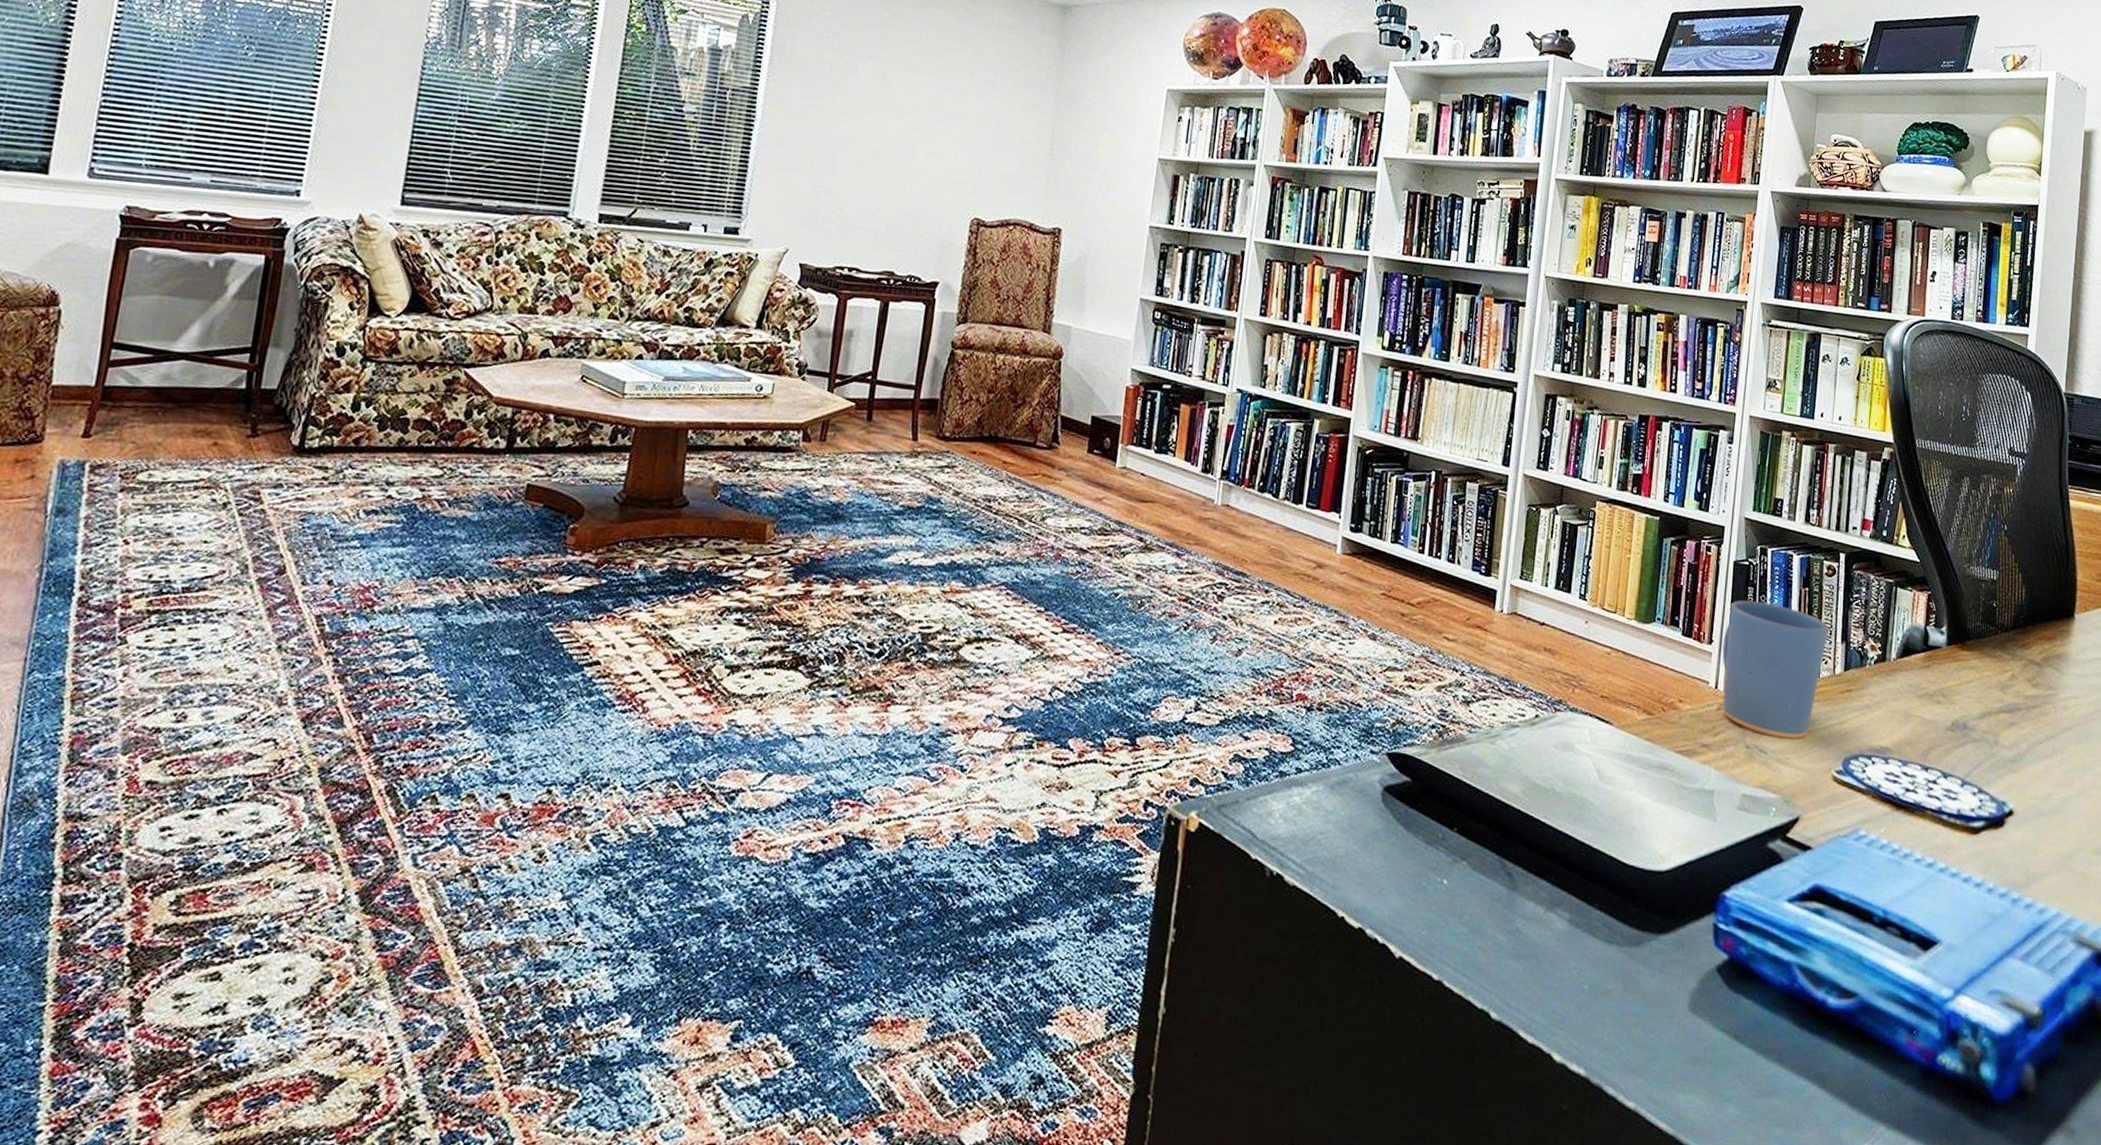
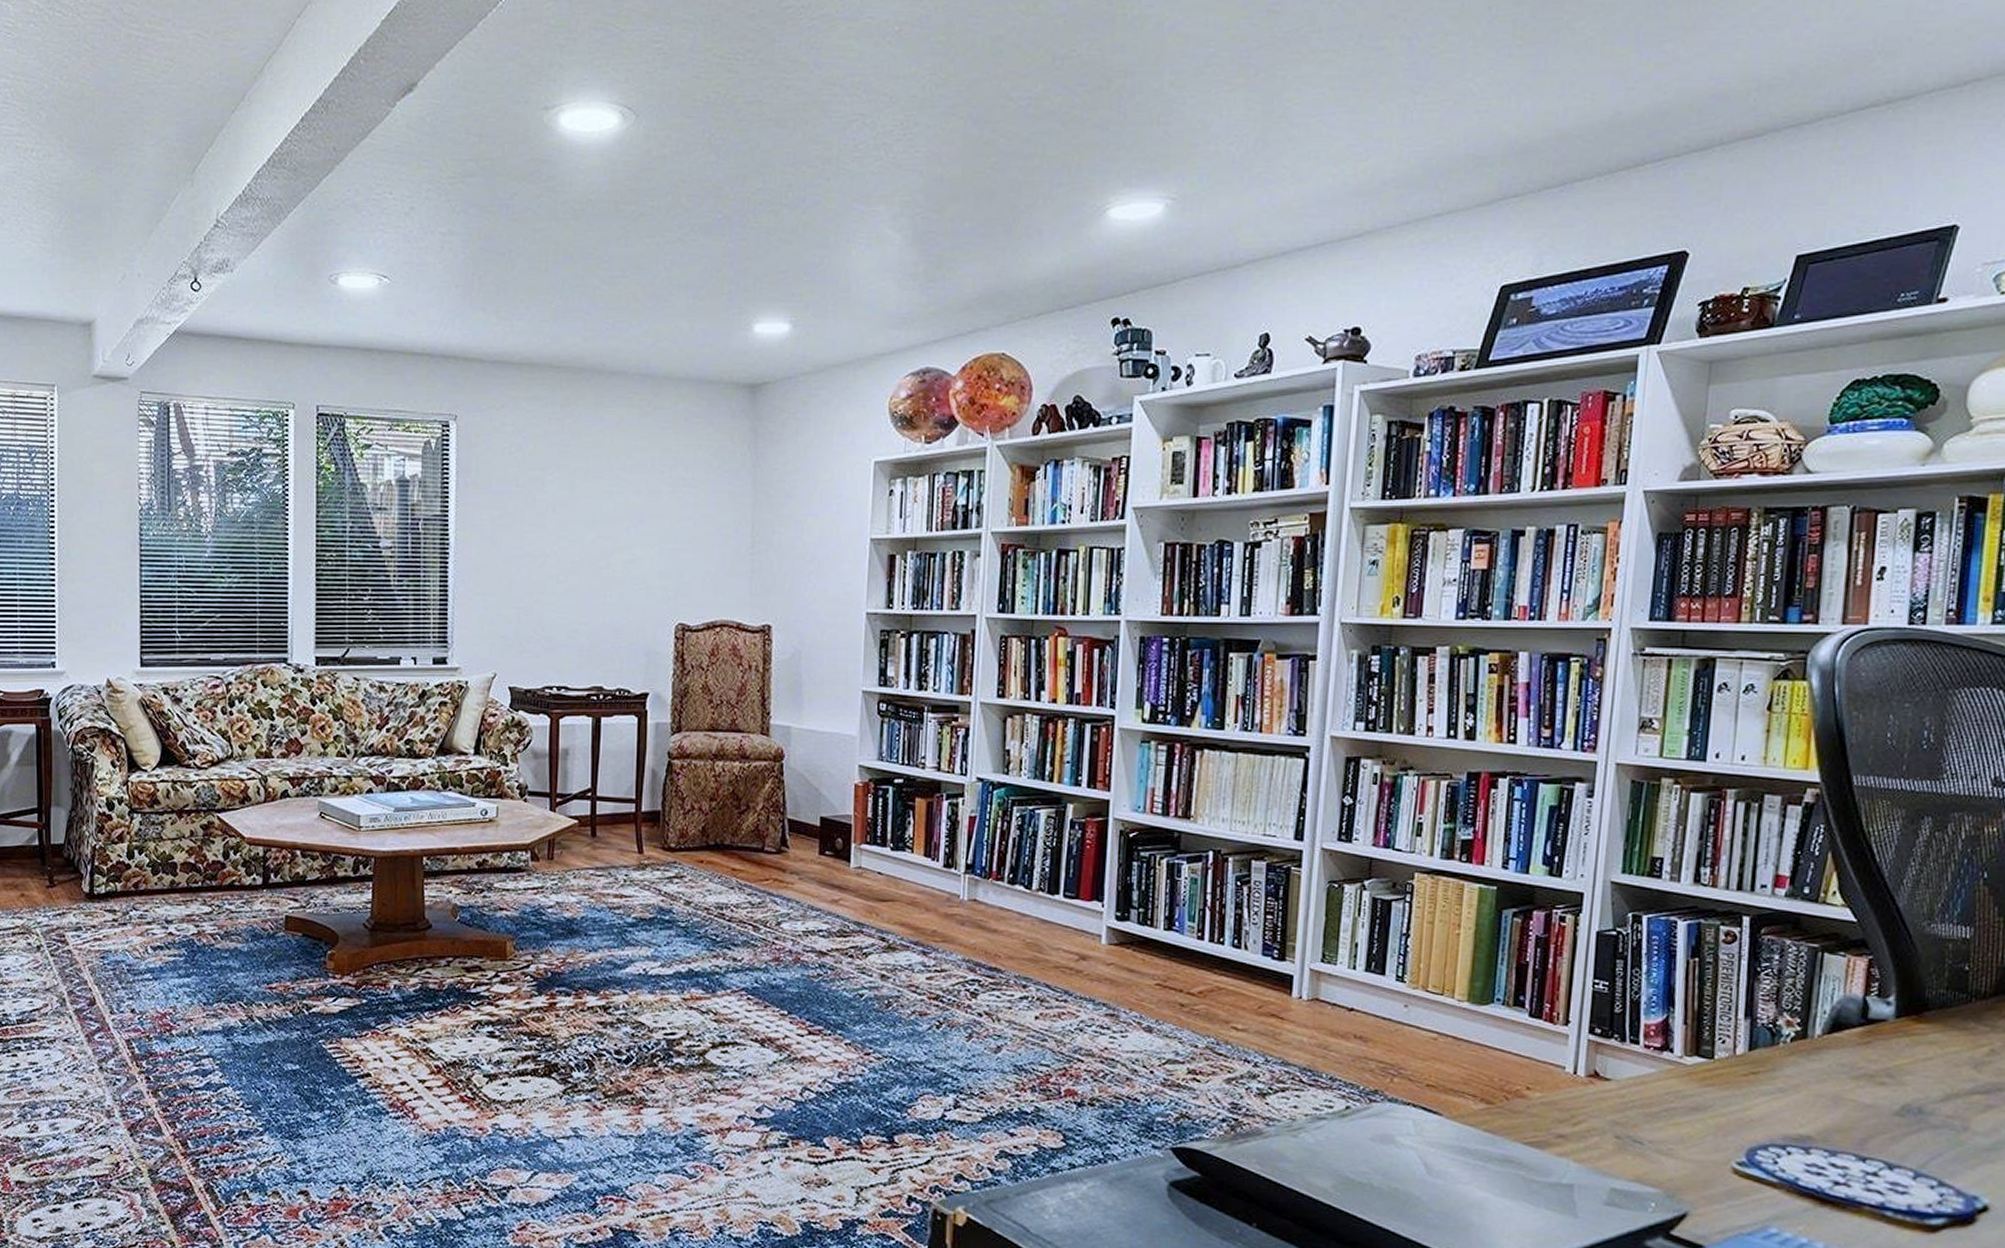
mug: present [1722,600,1828,739] -> none [1582,975,1727,1128]

